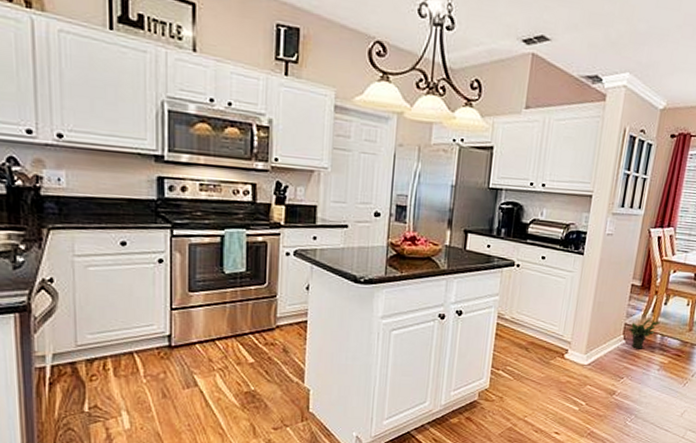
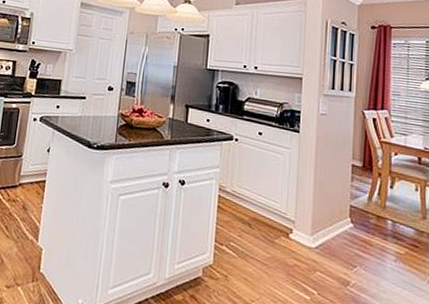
potted plant: present [628,319,661,349] -> none [354,202,389,236]

